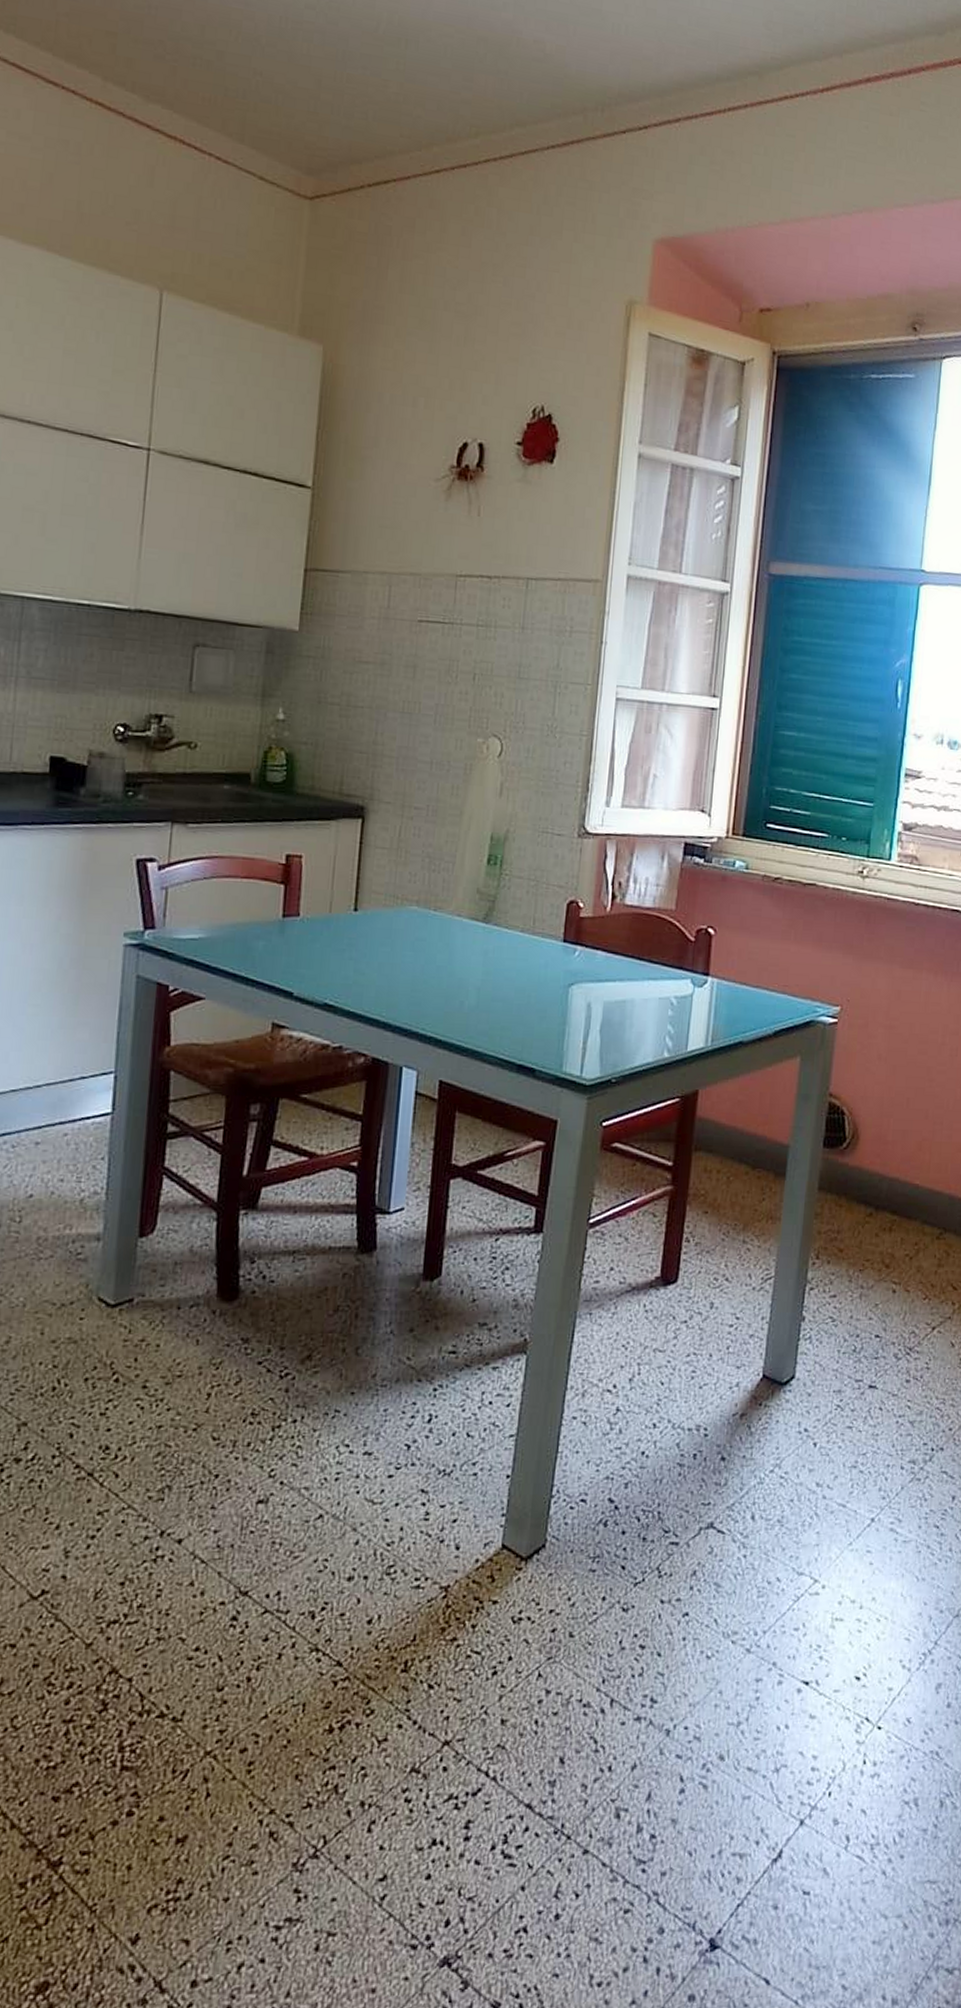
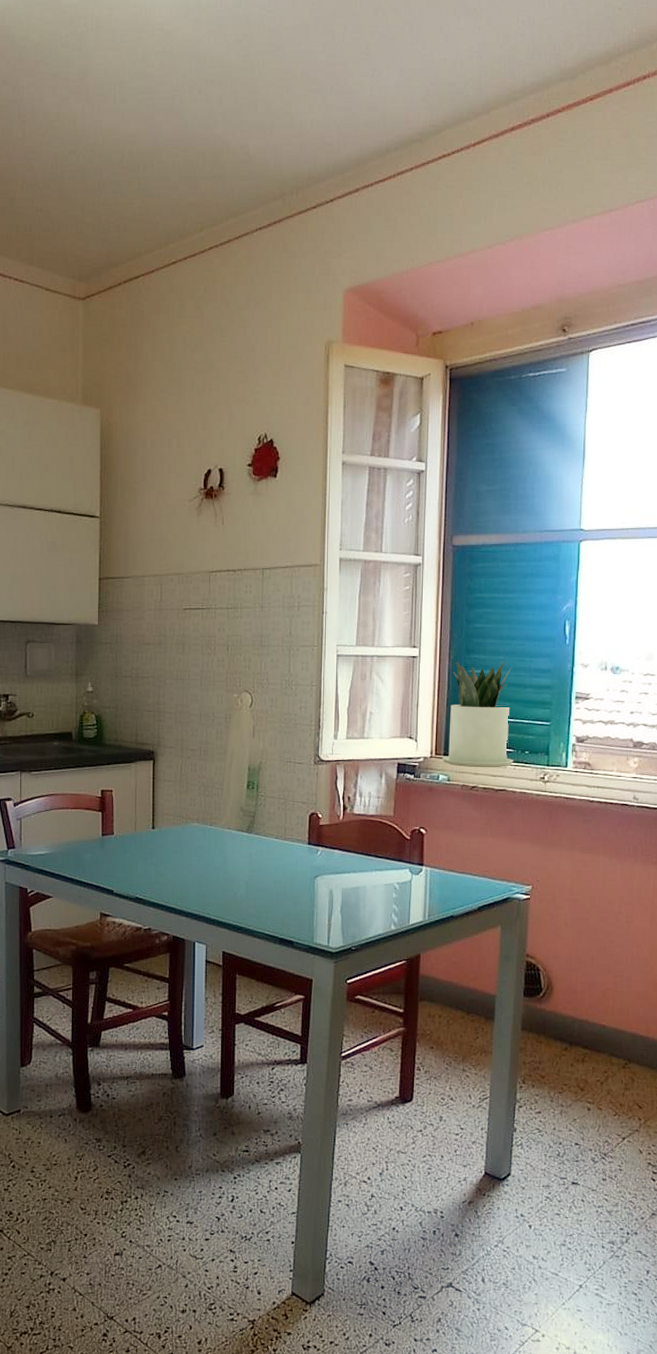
planter: none [740,718,830,856] -> present [442,661,514,768]

